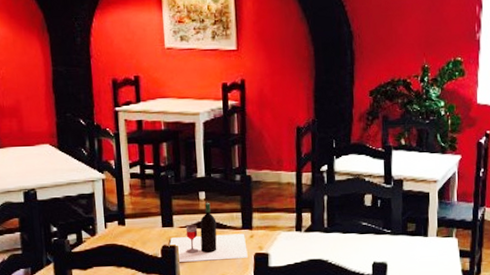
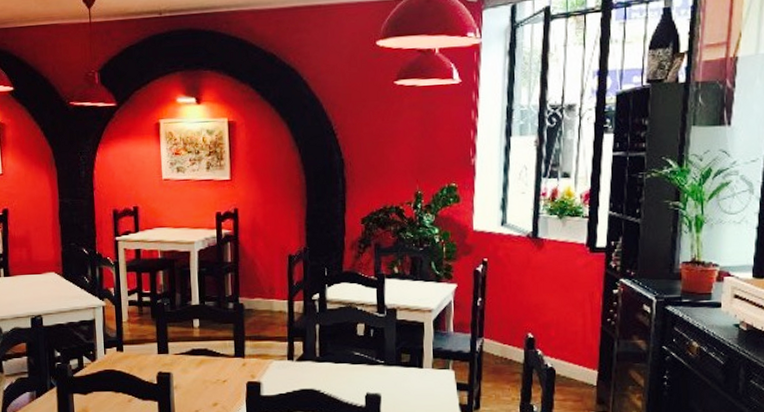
wine bottle: present [169,202,248,262] -> none [165,329,240,389]

